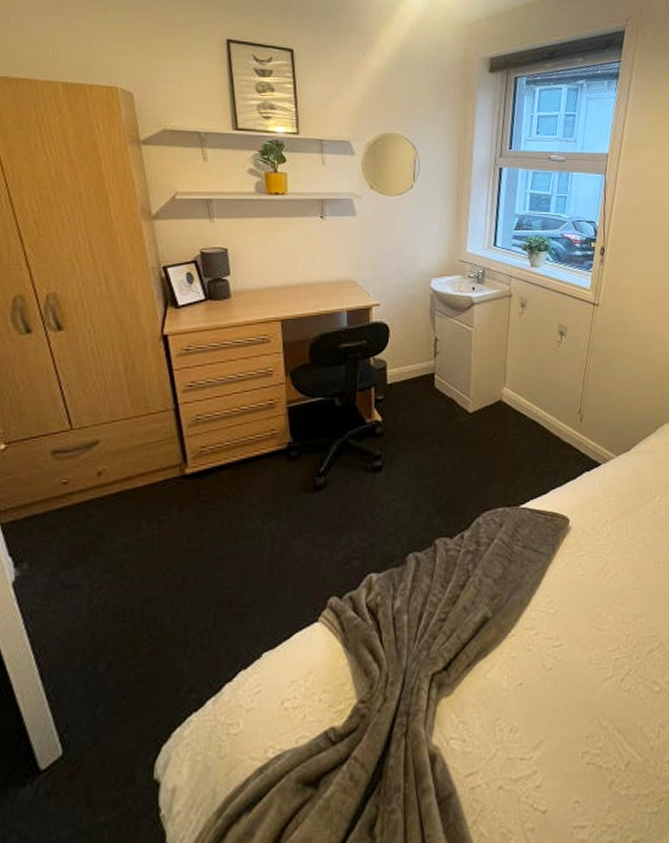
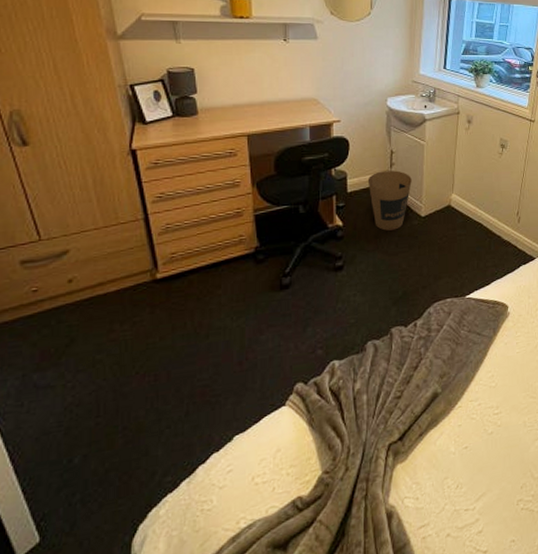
trash can: none [409,360,458,428] -> present [367,170,412,231]

